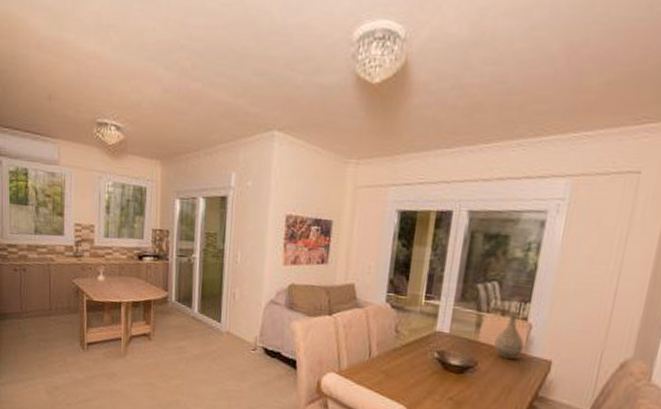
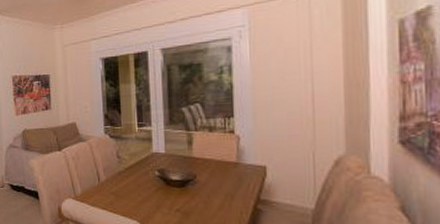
vase: present [494,312,525,360] -> none [208,128,237,170]

